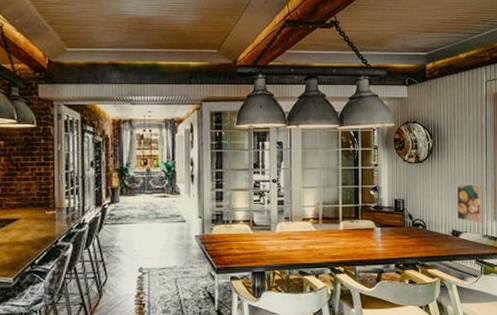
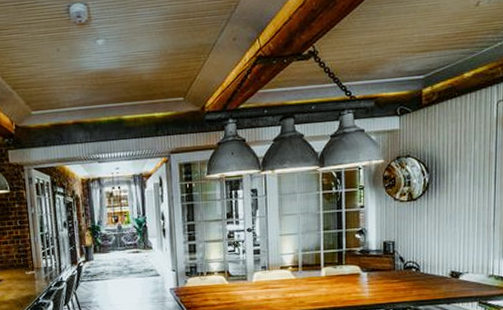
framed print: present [456,182,483,224] -> none [456,219,490,263]

